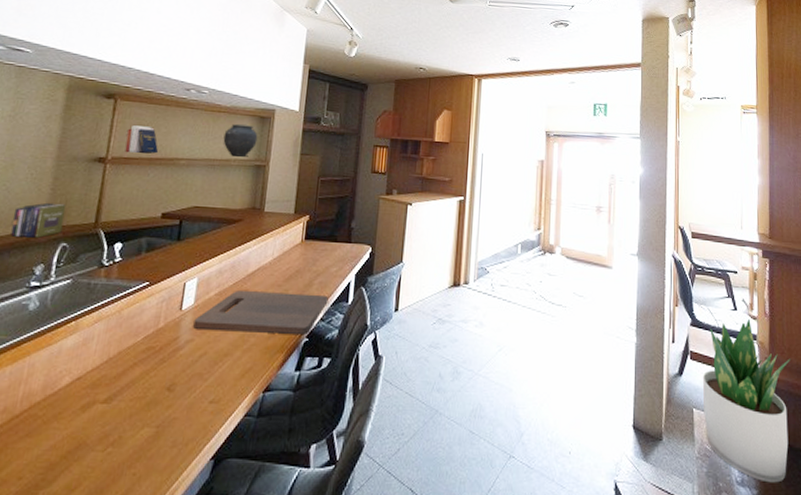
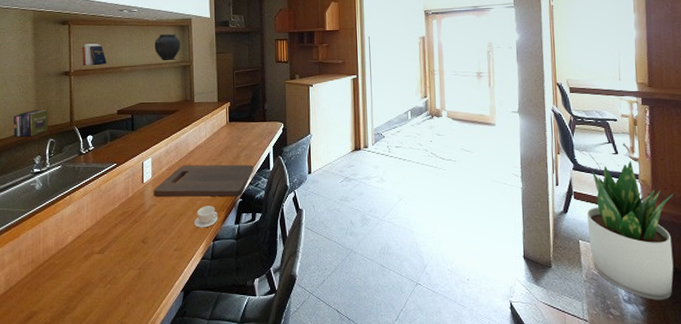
teacup: none [241,345,275,374] -> present [194,206,219,228]

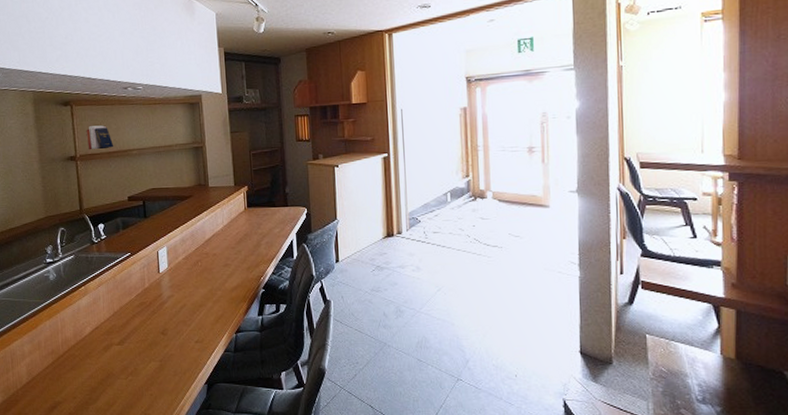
books: present [14,109,48,137] -> none [22,197,58,226]
ceramic pot: present [154,34,181,60] -> none [163,112,192,142]
cutting board: present [154,164,254,197] -> none [171,253,276,287]
teacup: present [194,206,219,228] -> none [214,296,241,320]
planter: present [586,161,674,300] -> none [656,246,763,401]

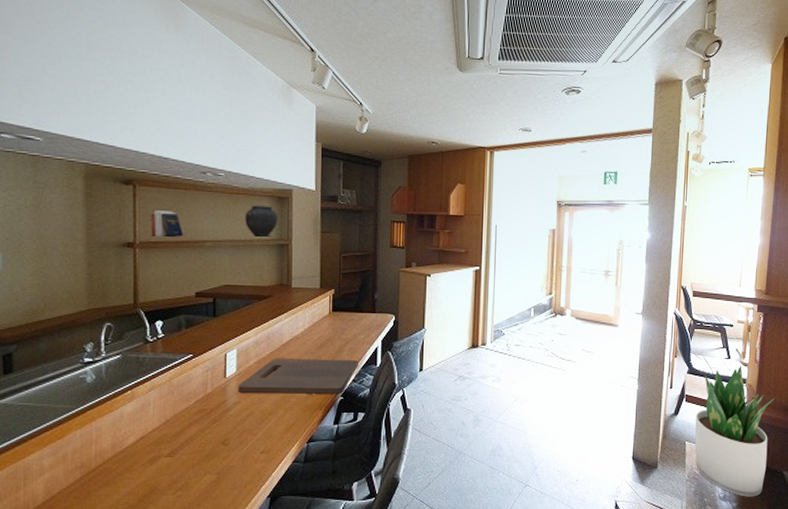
ceramic pot: none [163,112,192,142] -> present [245,206,278,237]
cutting board: none [171,253,276,287] -> present [238,359,358,394]
planter: none [656,246,763,401] -> present [695,366,775,497]

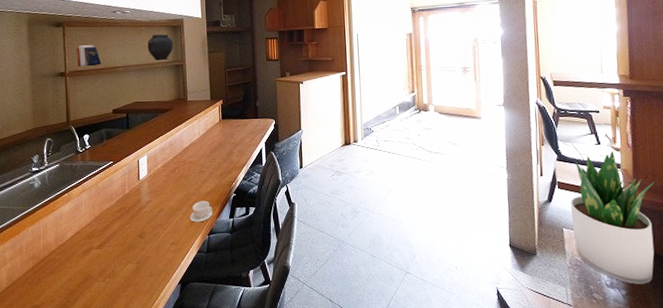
cutting board: present [238,359,358,394] -> none [150,160,247,193]
teacup: none [285,404,315,429] -> present [189,201,214,223]

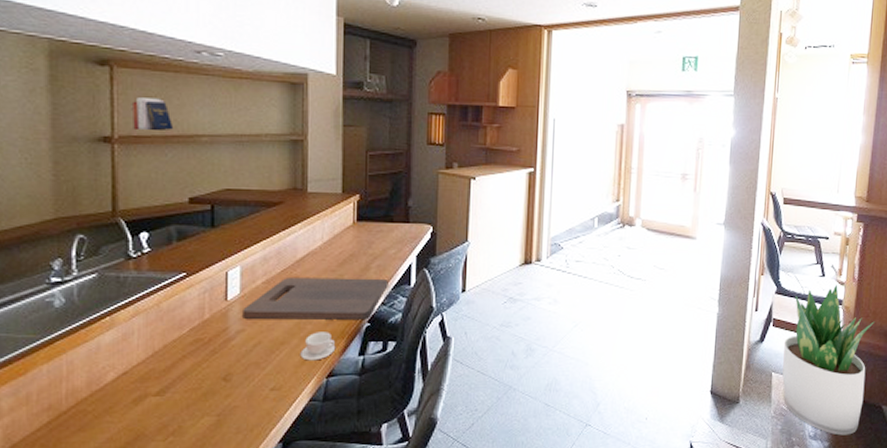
ceramic pot: present [147,34,173,60] -> none [249,93,290,131]
cutting board: none [150,160,247,193] -> present [243,278,389,320]

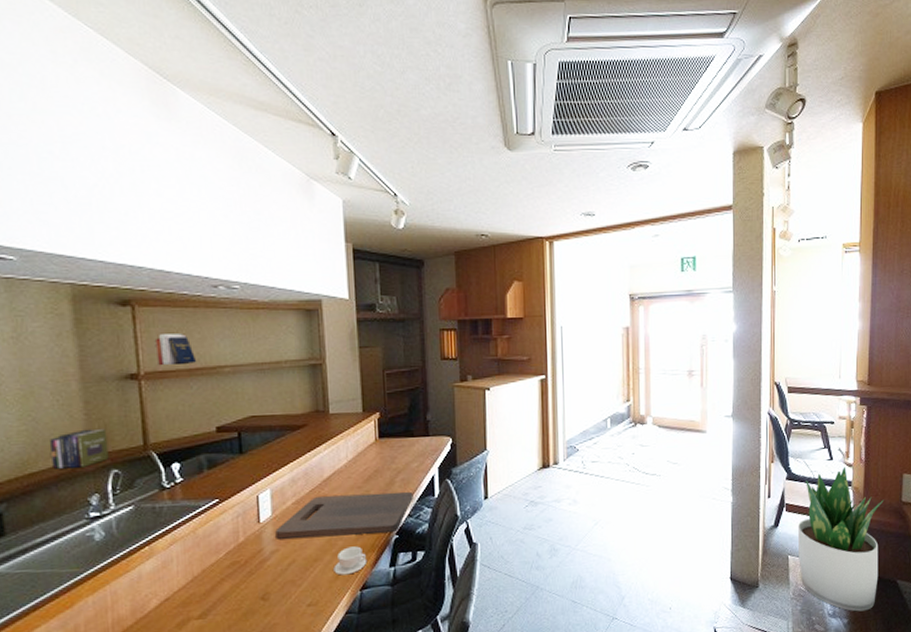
books: none [15,190,75,230] -> present [50,429,109,469]

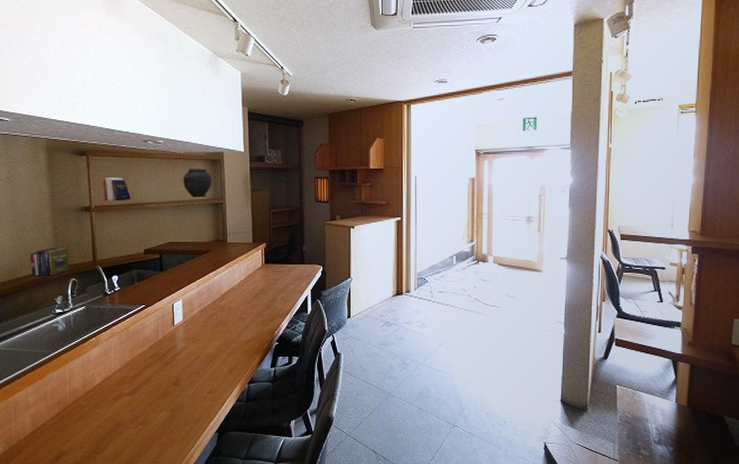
ceramic pot: none [268,321,308,357] -> present [183,169,212,197]
cutting board: present [275,492,414,539] -> none [185,307,291,340]
teacup: present [333,546,368,575] -> none [228,349,254,371]
planter: present [797,467,884,612] -> none [626,309,713,442]

